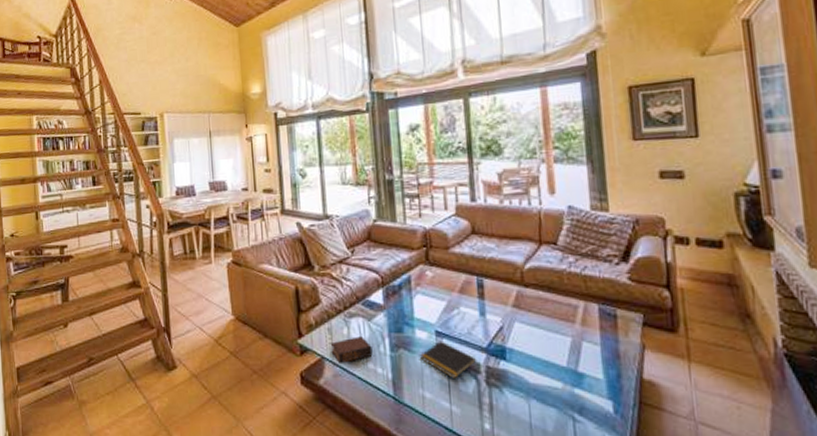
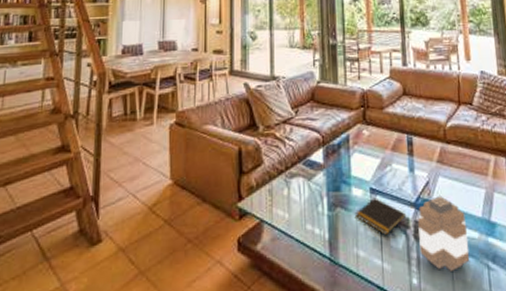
book: present [330,336,373,364] -> none [270,197,311,227]
jar: none [490,342,552,419] -> present [418,196,470,271]

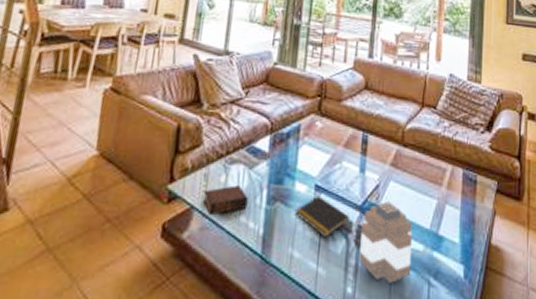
book: none [270,197,311,227] -> present [202,185,248,216]

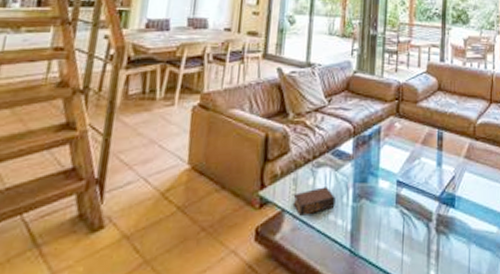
notepad: present [294,195,351,237] -> none [379,190,431,227]
jar: present [359,202,413,283] -> none [440,191,487,264]

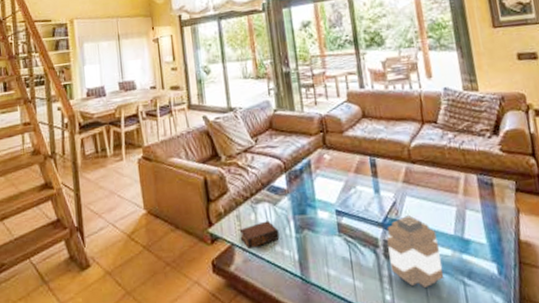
jar: none [440,191,487,264] -> present [387,215,444,288]

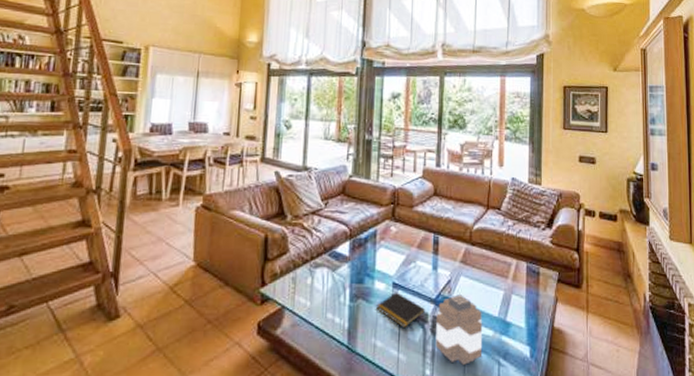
book: present [239,221,280,250] -> none [292,286,333,314]
notepad: none [322,219,375,254] -> present [375,292,426,327]

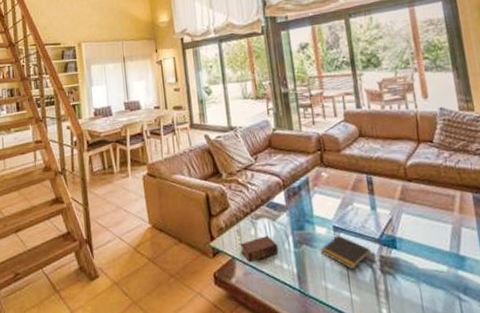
book: none [292,286,333,314] -> present [240,236,279,263]
jar: present [436,294,483,365] -> none [383,232,440,302]

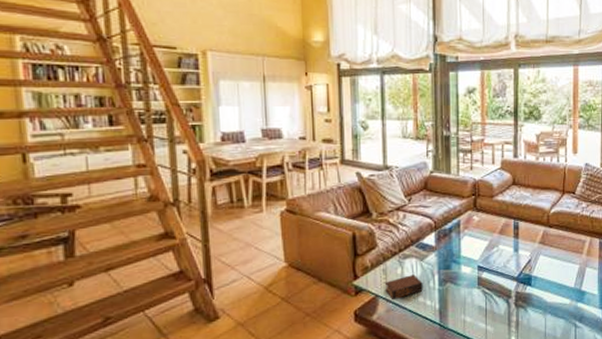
notepad: present [320,235,372,269] -> none [463,274,509,304]

